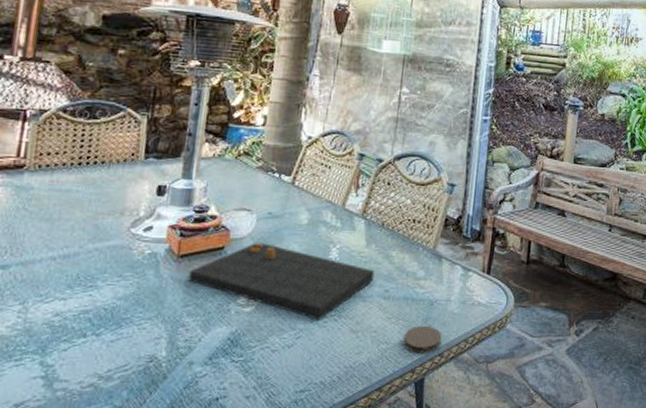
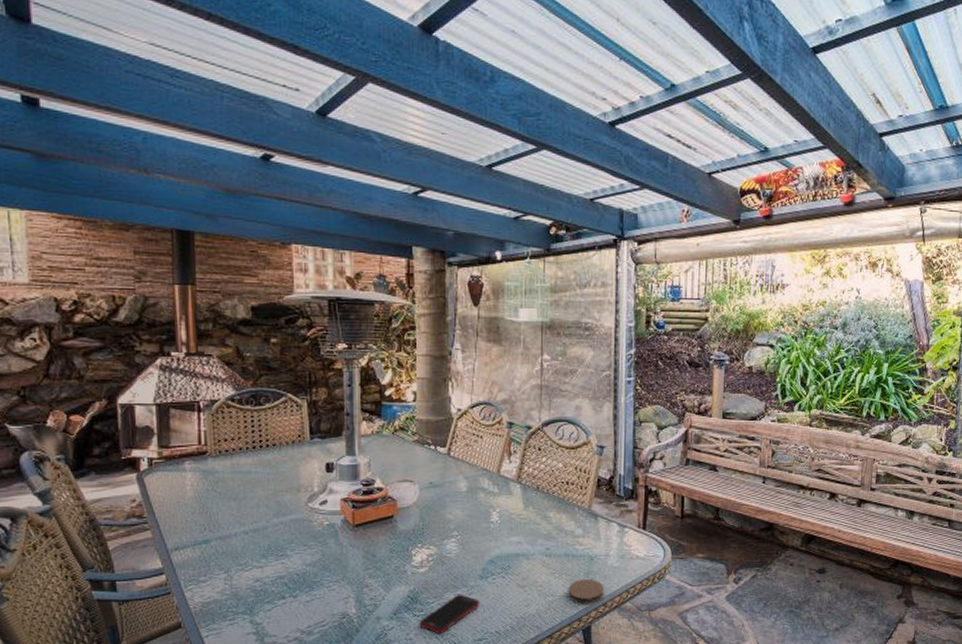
cutting board: present [188,241,375,320] -> none [365,509,535,578]
cell phone: none [236,338,308,382] -> present [419,594,480,633]

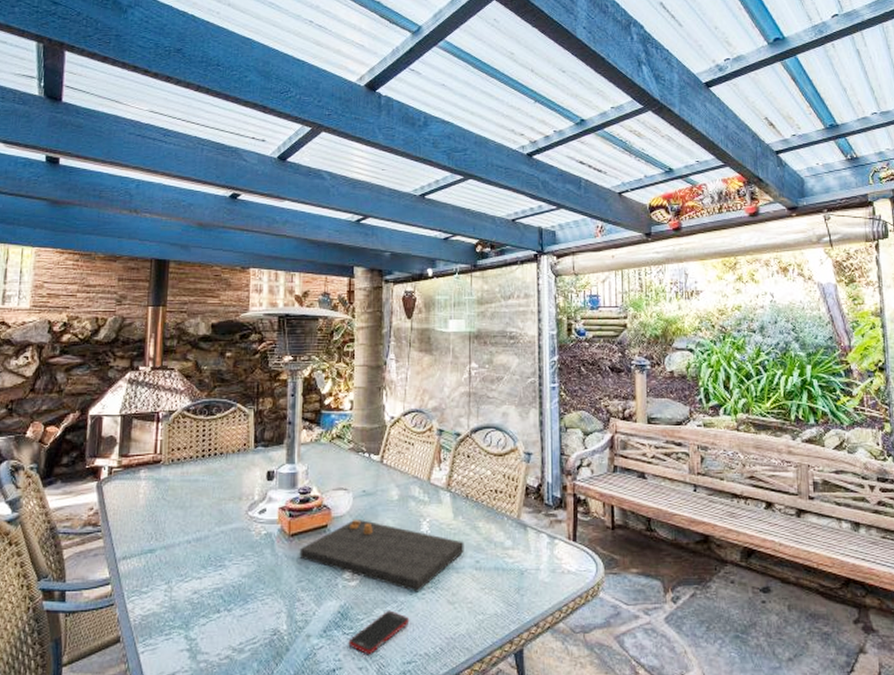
cutting board: none [365,509,535,578] -> present [299,518,464,592]
coaster: present [568,578,604,604] -> none [499,595,536,624]

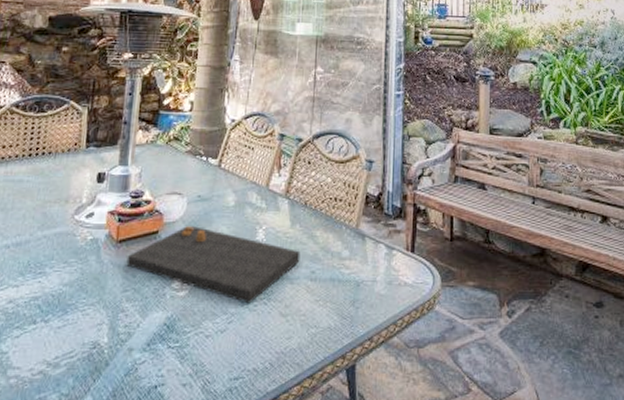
cell phone: present [348,610,410,654] -> none [173,322,240,369]

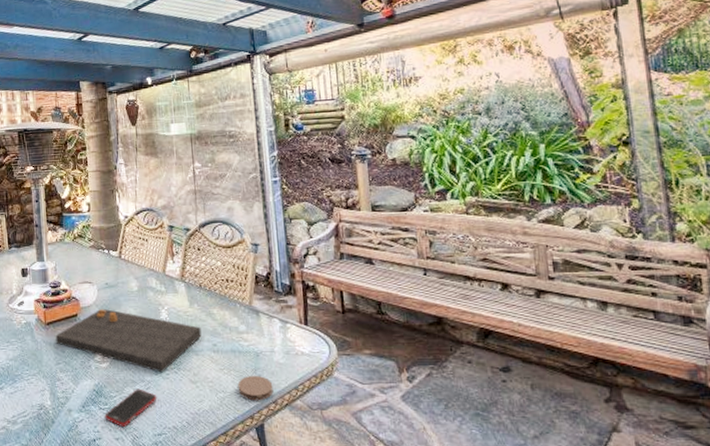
cell phone: none [173,322,240,369] -> present [104,388,157,427]
coaster: none [332,307,371,338] -> present [238,375,274,401]

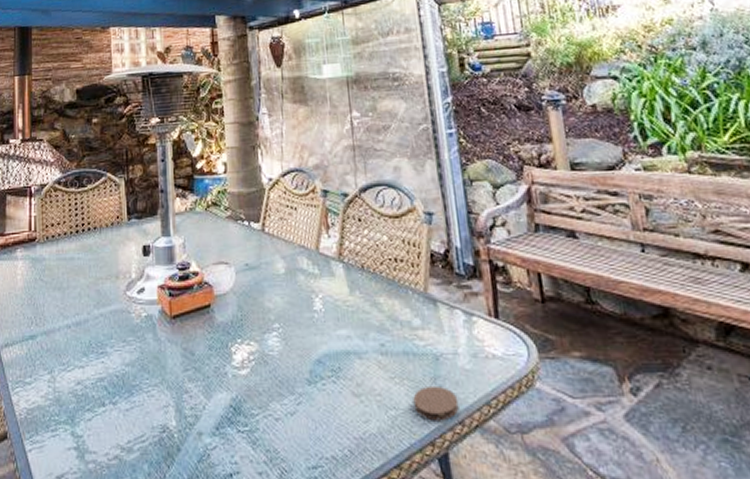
cutting board: present [55,308,202,373] -> none [183,296,366,383]
cell phone: present [104,388,157,427] -> none [244,404,311,456]

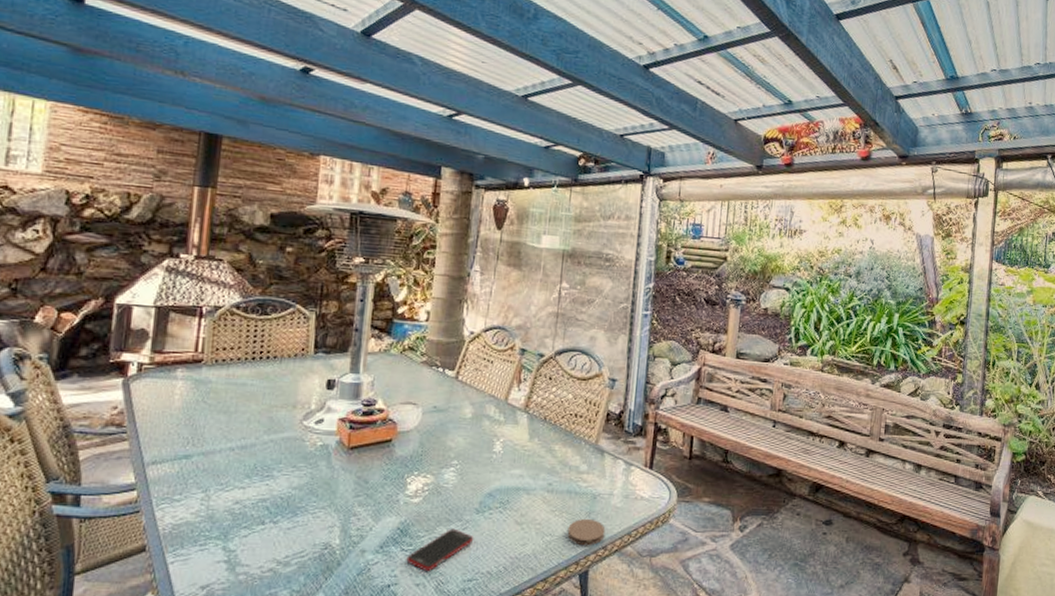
cell phone: none [244,404,311,456] -> present [406,528,474,571]

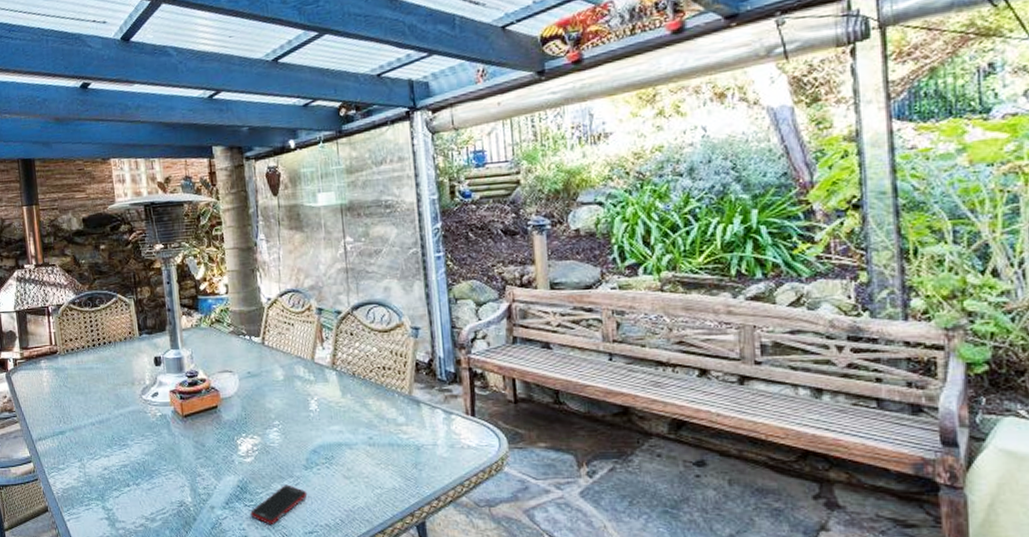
coaster: present [567,518,606,546] -> none [396,470,436,498]

